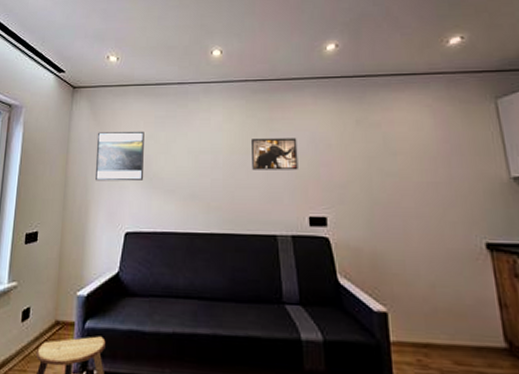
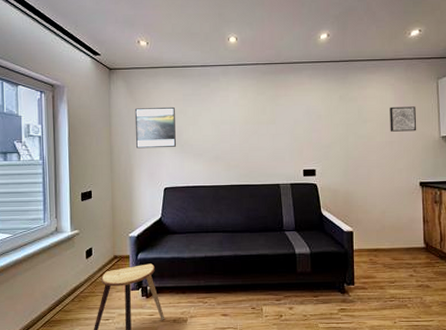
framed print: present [250,138,298,170] -> none [260,110,296,136]
wall art: none [429,134,473,169] -> present [390,106,417,132]

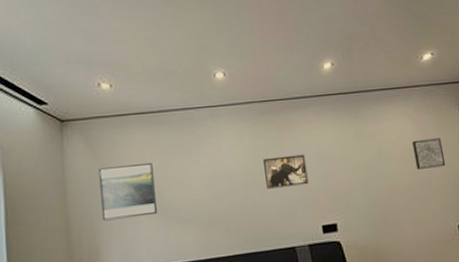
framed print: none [260,110,296,136] -> present [262,154,309,189]

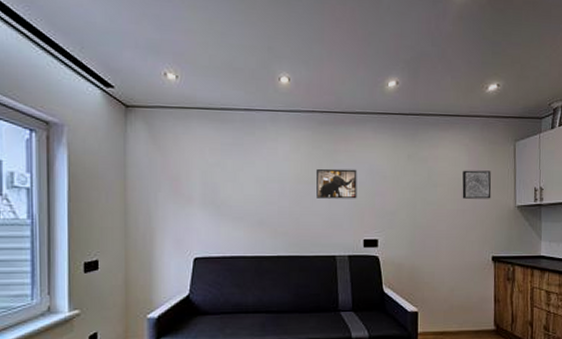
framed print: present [98,162,157,221] -> none [158,157,210,209]

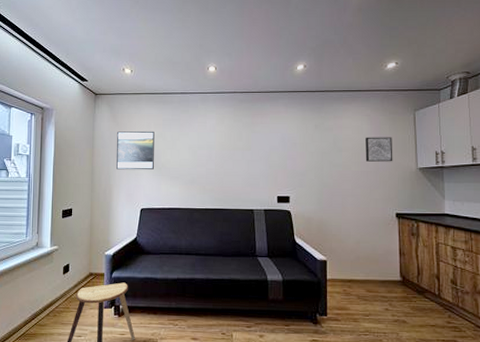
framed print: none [158,157,210,209] -> present [115,131,155,170]
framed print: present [315,168,357,199] -> none [236,137,271,162]

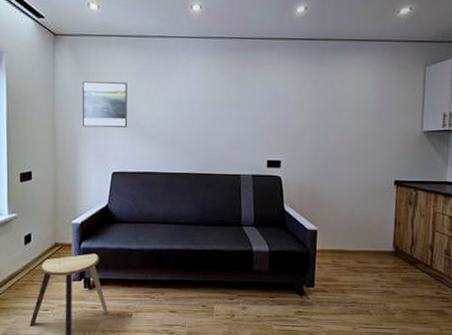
wall art: present [365,137,393,162] -> none [366,95,398,124]

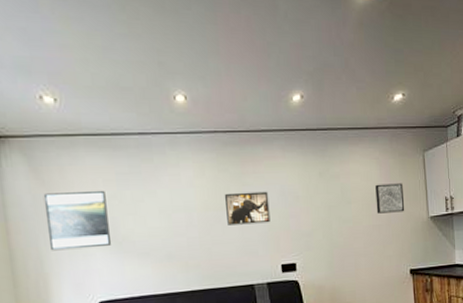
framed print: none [223,92,263,122] -> present [224,191,271,225]
wall art: none [366,95,398,124] -> present [375,183,405,214]

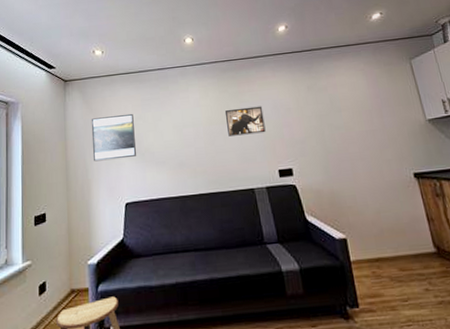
wall art: present [375,183,405,214] -> none [364,90,399,120]

